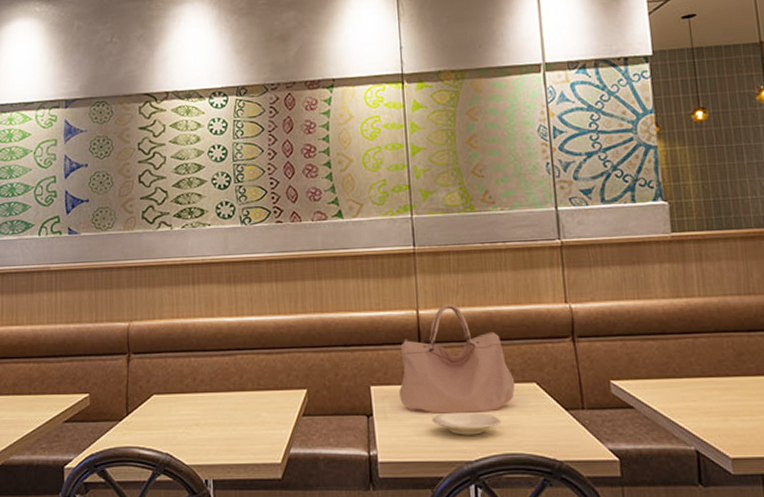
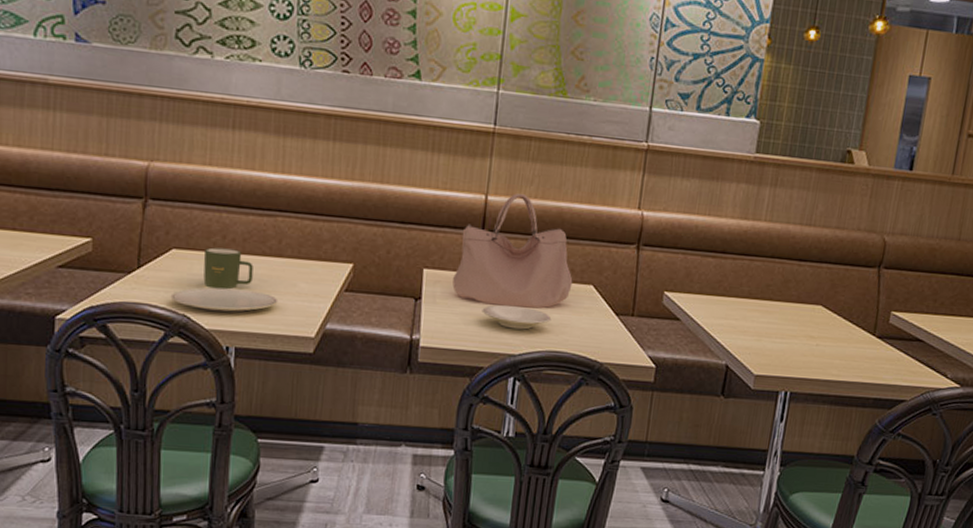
plate: none [154,424,246,447] -> present [170,287,278,312]
mug: none [180,389,222,428] -> present [203,247,253,290]

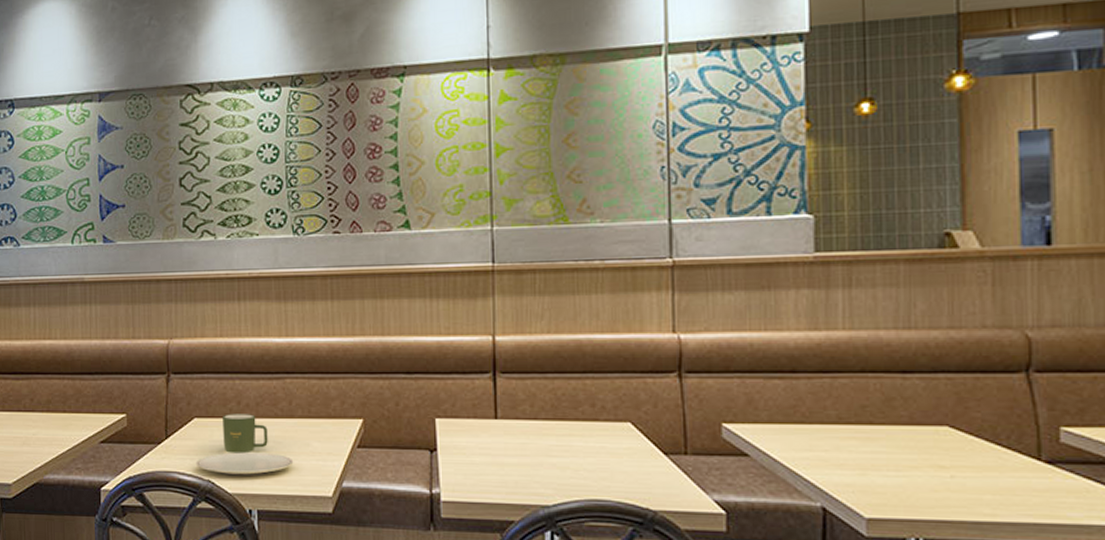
handbag: present [452,193,573,309] -> none [468,330,606,453]
saucer: present [482,304,552,330] -> none [504,450,586,477]

